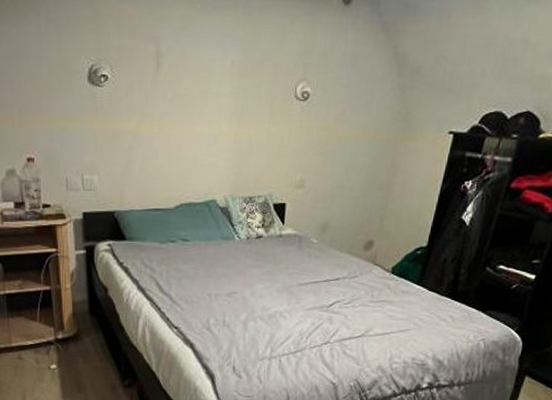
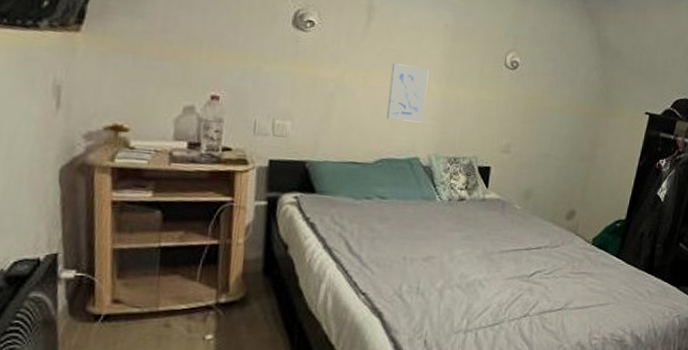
wall art: none [183,108,219,165] -> present [386,63,429,123]

